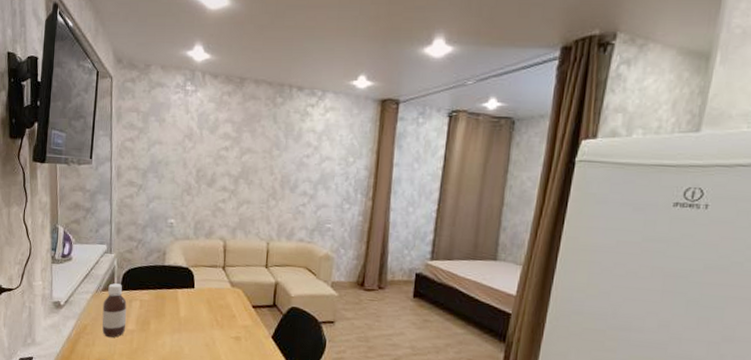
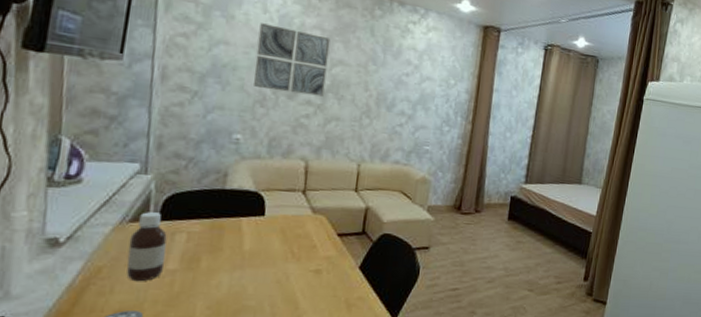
wall art: none [181,122,240,183] -> present [254,23,331,97]

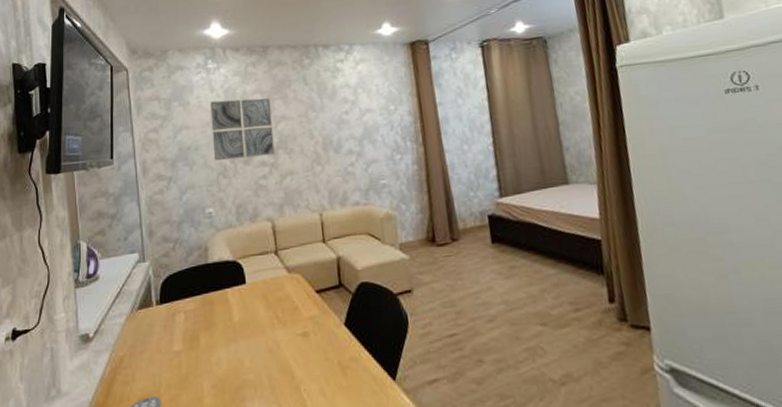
bottle: present [126,212,167,282] -> none [140,296,171,367]

